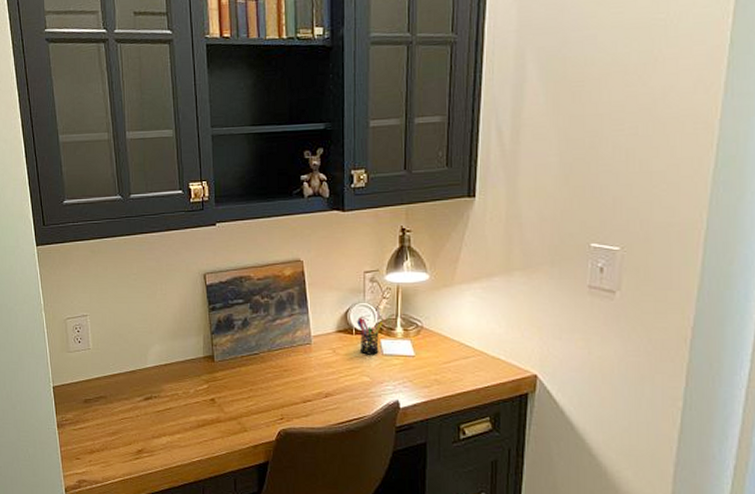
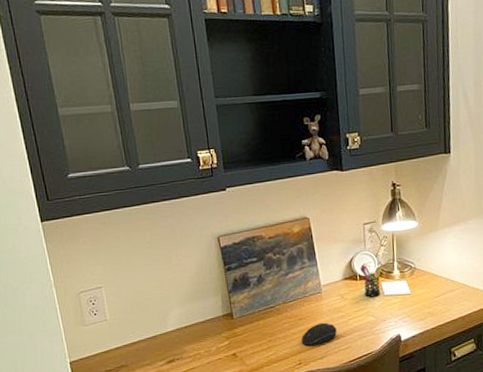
computer mouse: none [285,377,325,402] -> present [301,322,337,346]

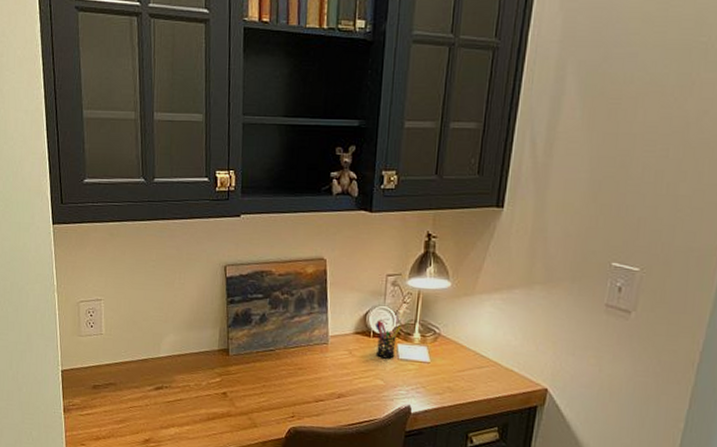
computer mouse: present [301,322,337,346] -> none [297,376,339,401]

